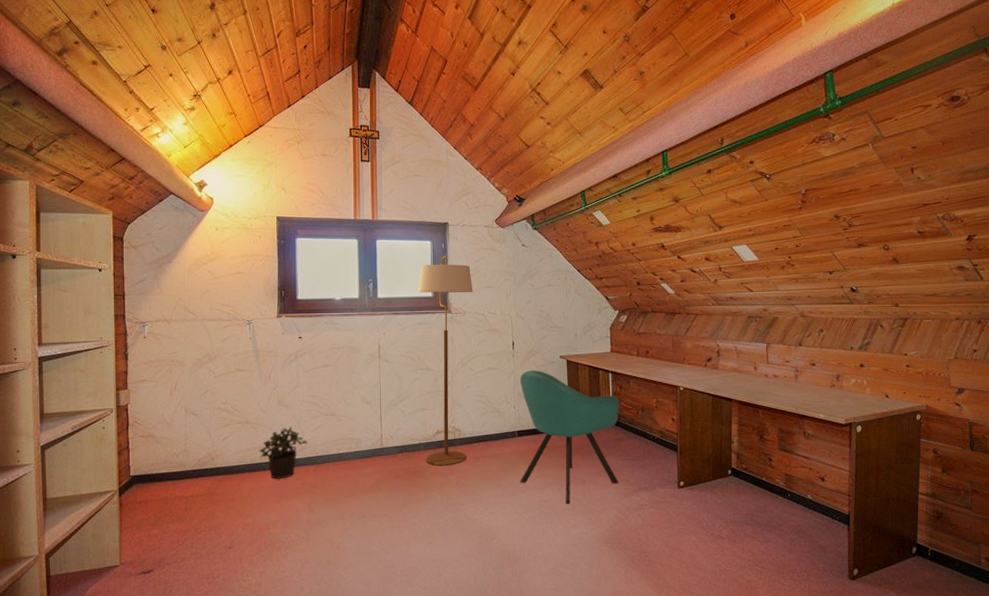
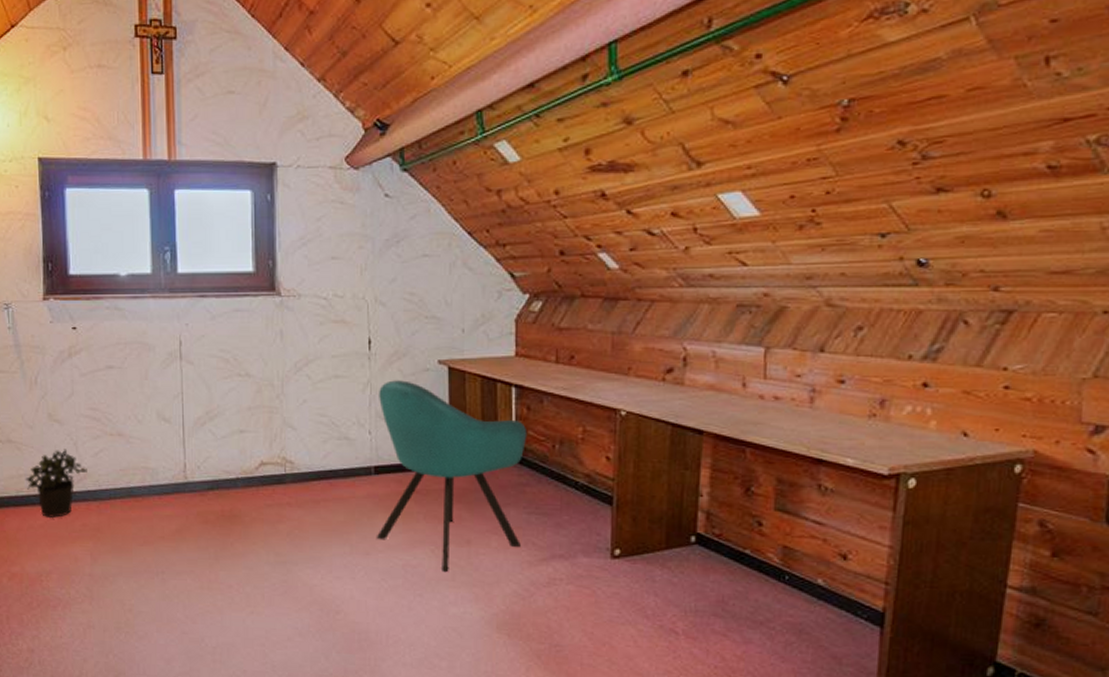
floor lamp: present [418,256,473,467] -> none [233,212,312,511]

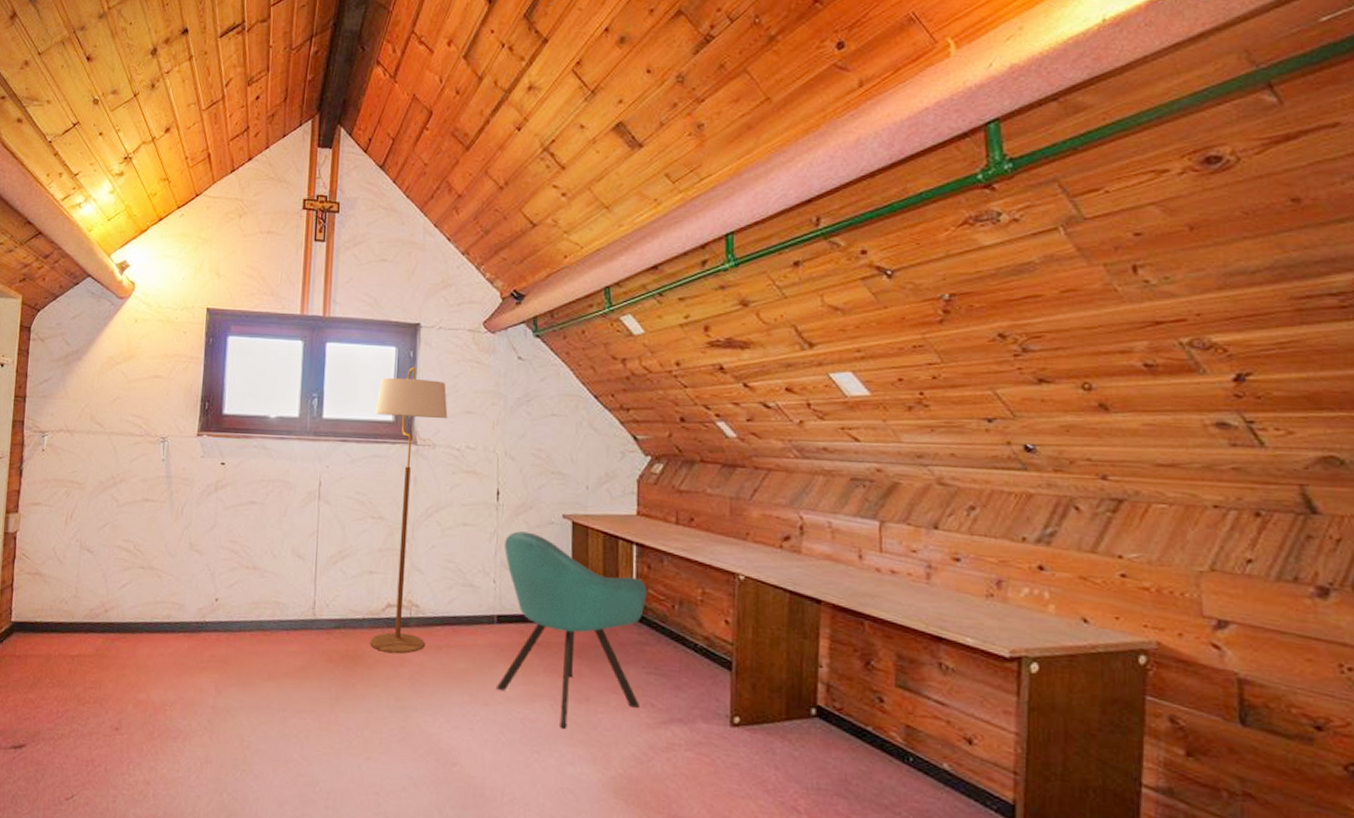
potted plant: present [26,449,87,519] -> none [162,578,221,647]
floor lamp: none [233,212,312,511] -> present [370,367,448,655]

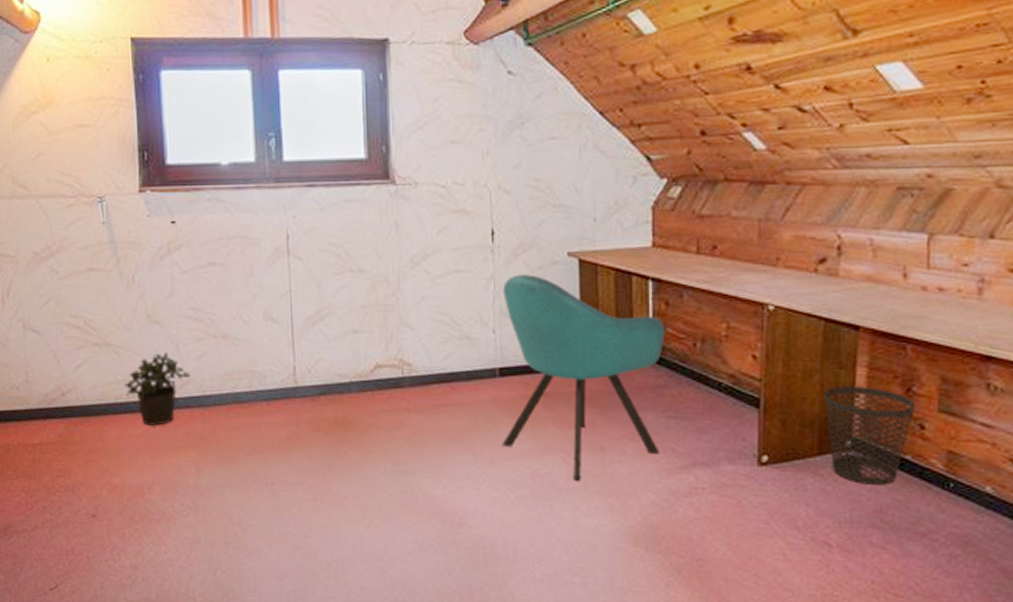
potted plant: none [162,578,221,647] -> present [124,352,190,427]
floor lamp: present [370,367,448,655] -> none [343,93,429,417]
wastebasket: none [791,655,875,755] -> present [824,386,916,485]

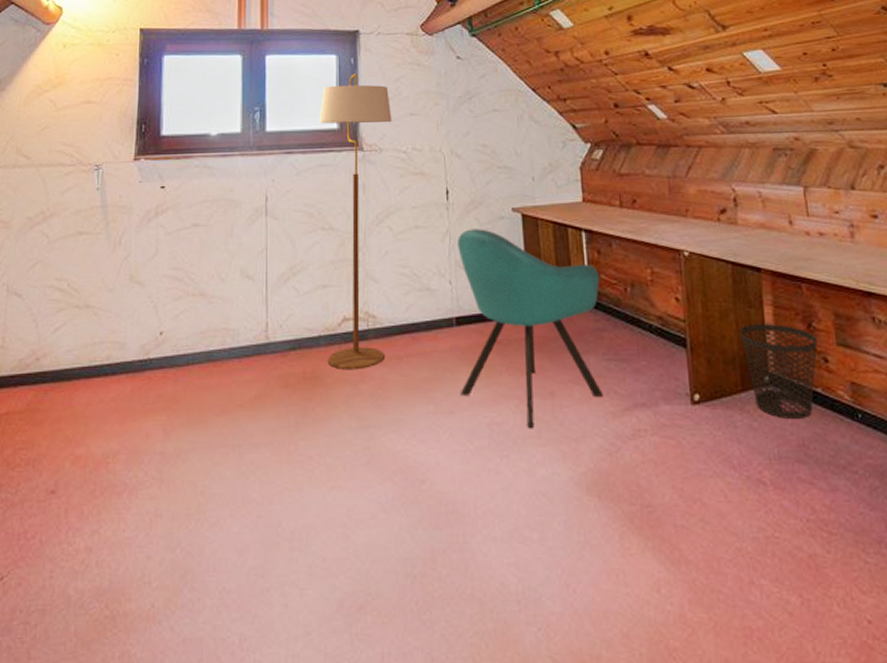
potted plant: present [124,352,190,427] -> none [100,312,166,390]
floor lamp: none [343,93,429,417] -> present [319,74,392,370]

